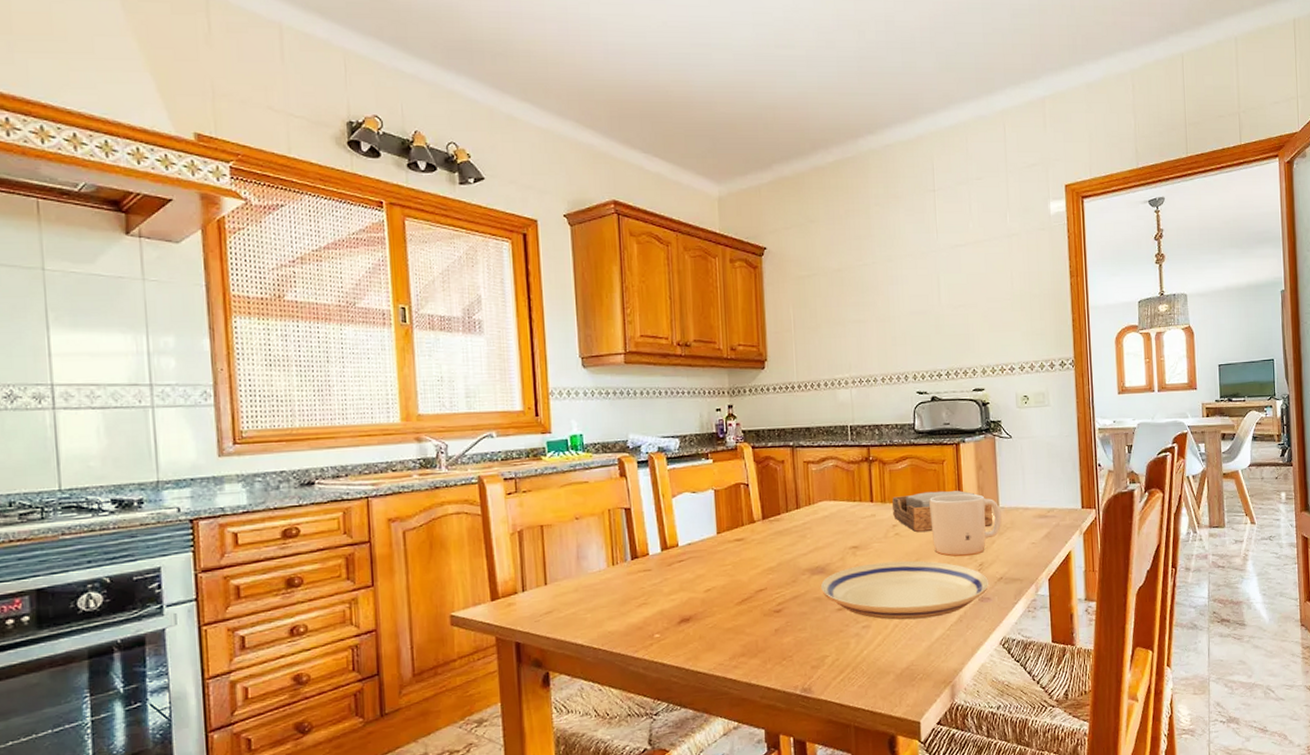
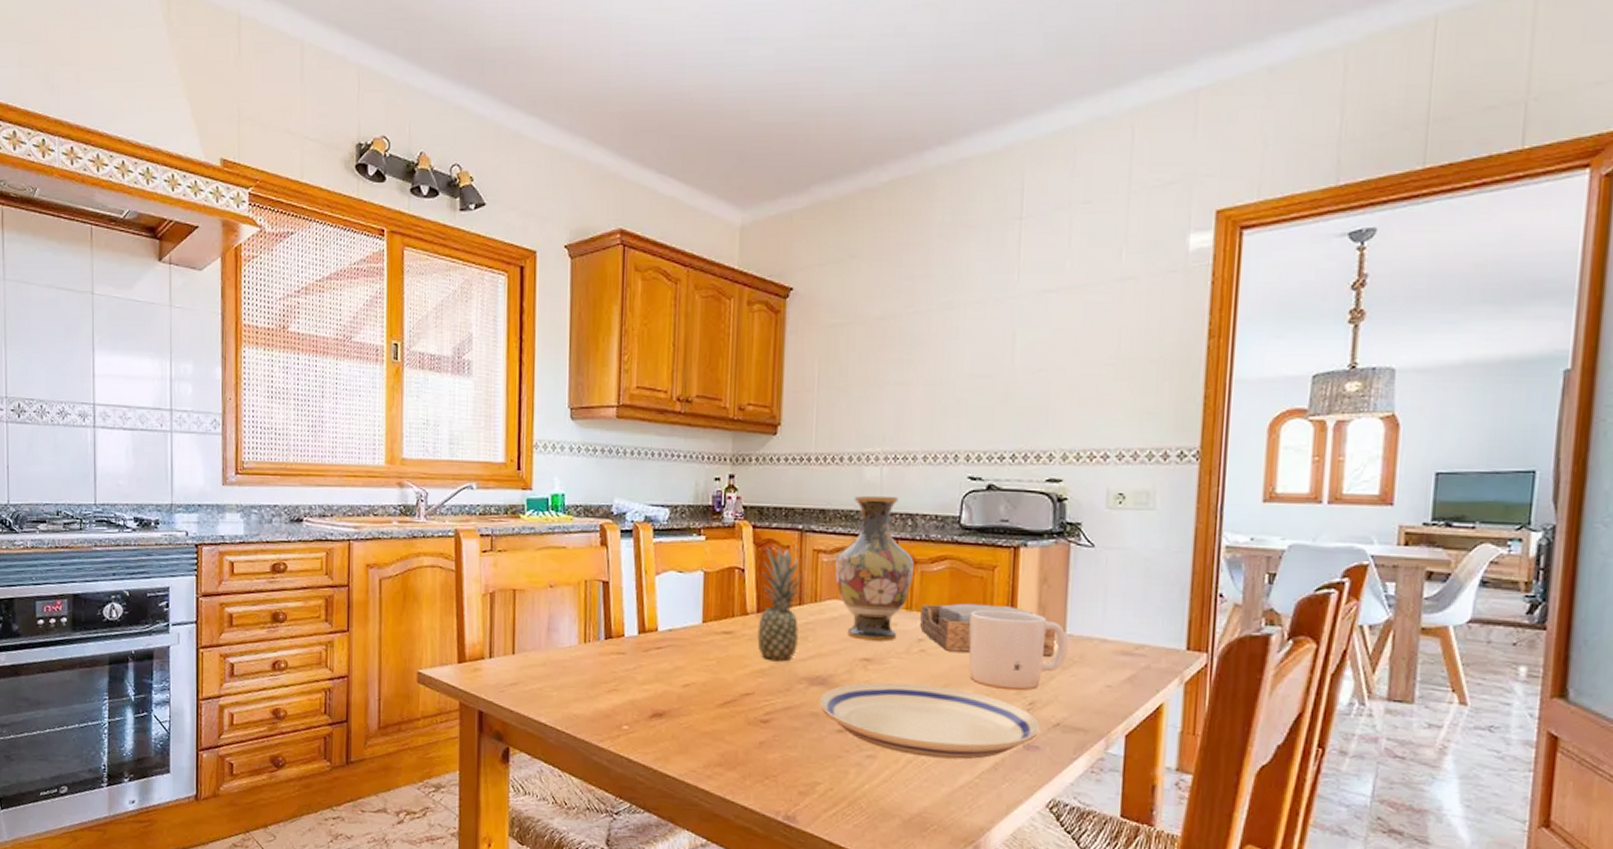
fruit: none [763,460,799,559] -> present [757,545,804,662]
vase: none [822,411,884,532] -> present [835,495,914,641]

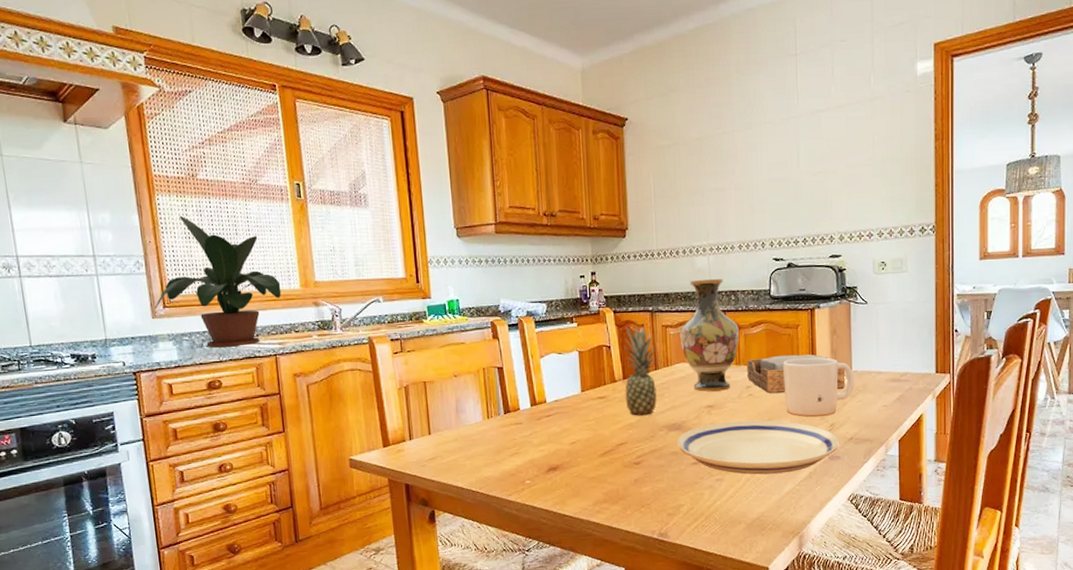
potted plant: none [226,371,366,526] -> present [155,215,285,348]

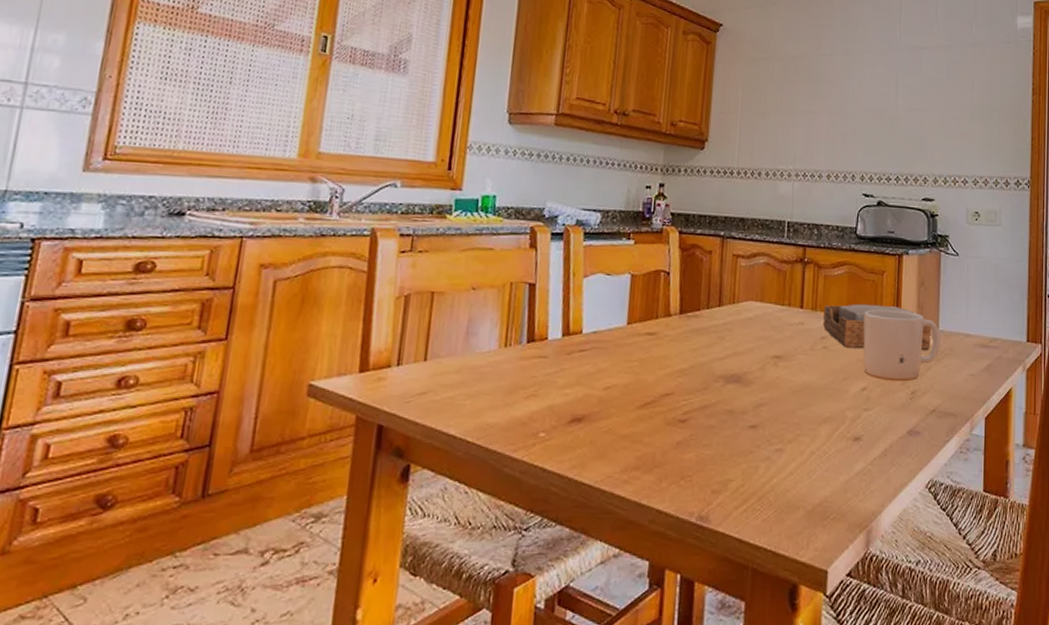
potted plant: present [155,215,285,348] -> none [90,51,273,221]
fruit: present [624,324,657,416] -> none [678,250,724,361]
plate: present [677,420,840,475] -> none [733,377,921,448]
vase: present [680,278,739,392] -> none [752,207,819,339]

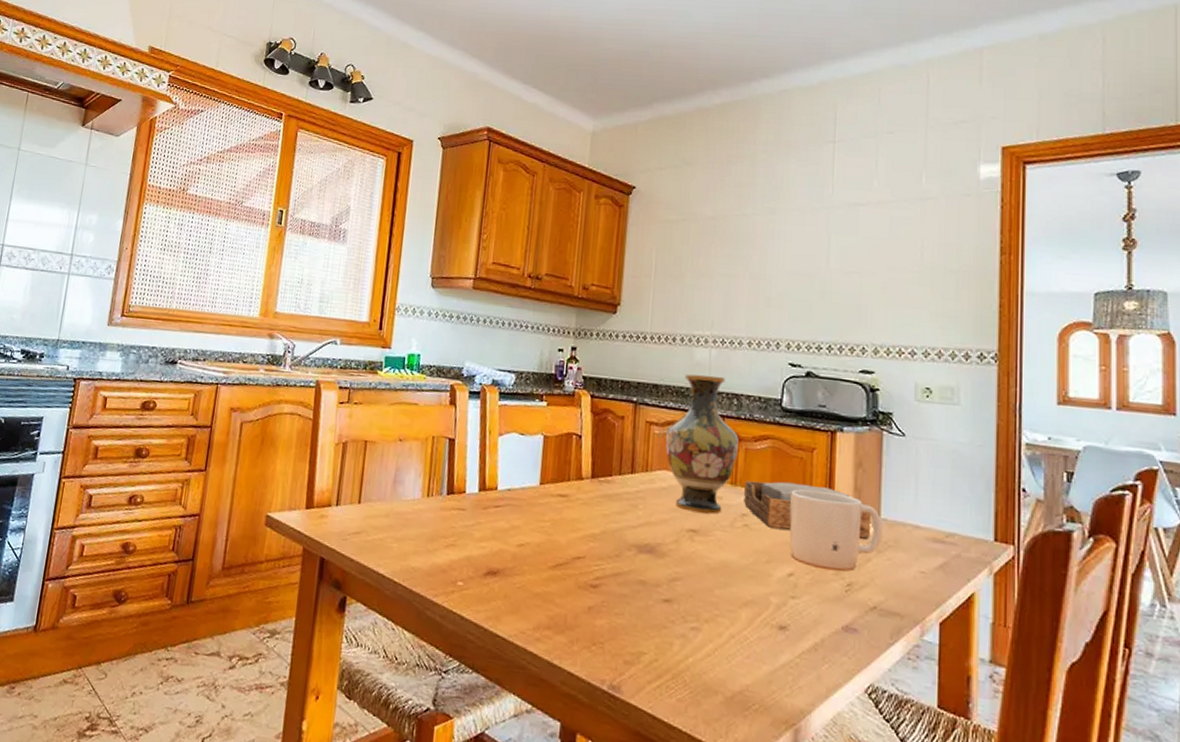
vase: none [752,207,819,339] -> present [666,374,739,514]

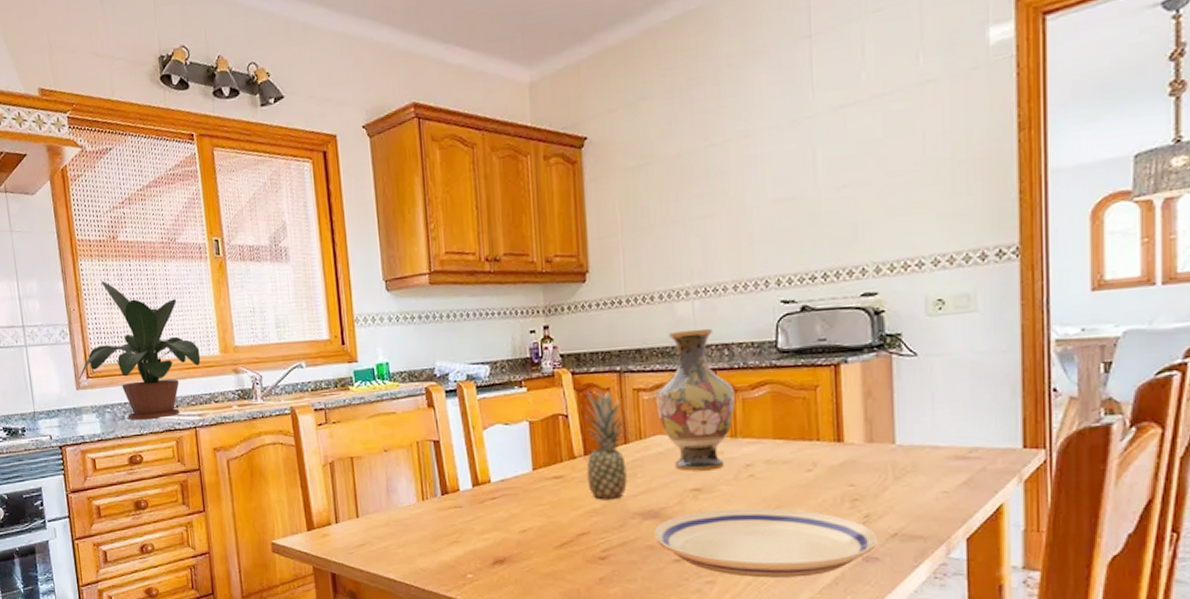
potted plant: none [113,226,241,369] -> present [79,280,204,420]
fruit: none [590,415,636,528] -> present [585,388,627,500]
plate: none [646,553,858,638] -> present [653,507,878,578]
napkin holder: present [743,480,872,539] -> none [745,423,886,474]
mug: present [789,488,883,572] -> none [794,427,899,506]

